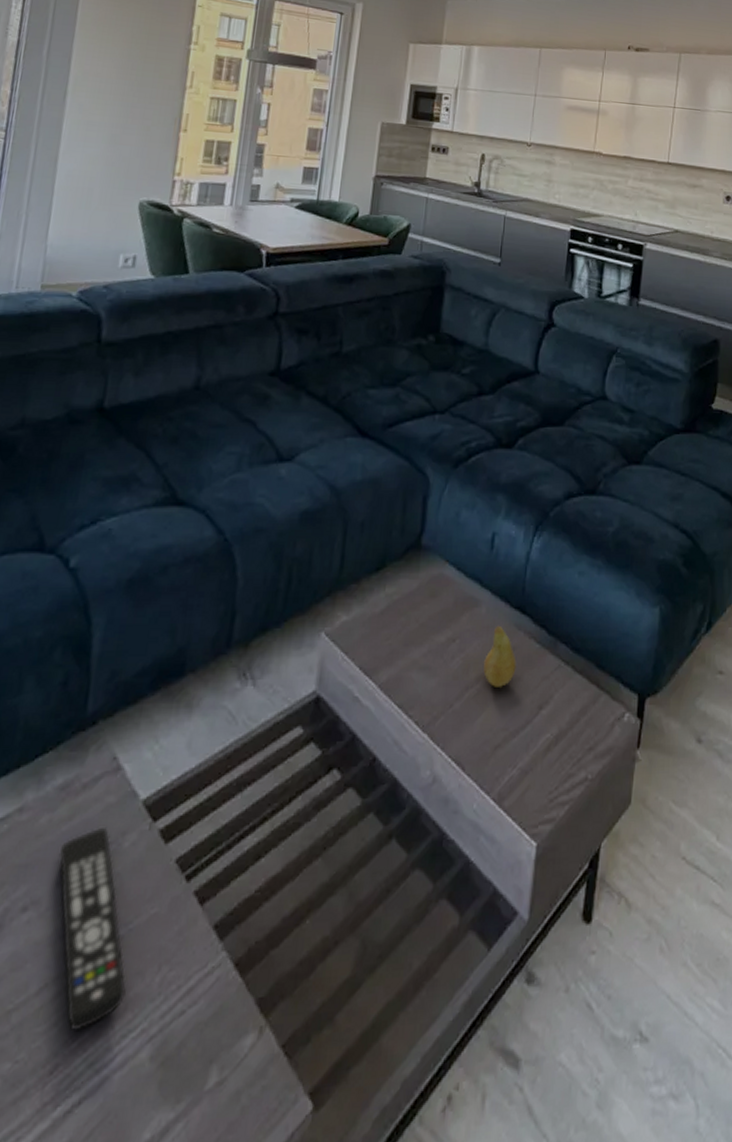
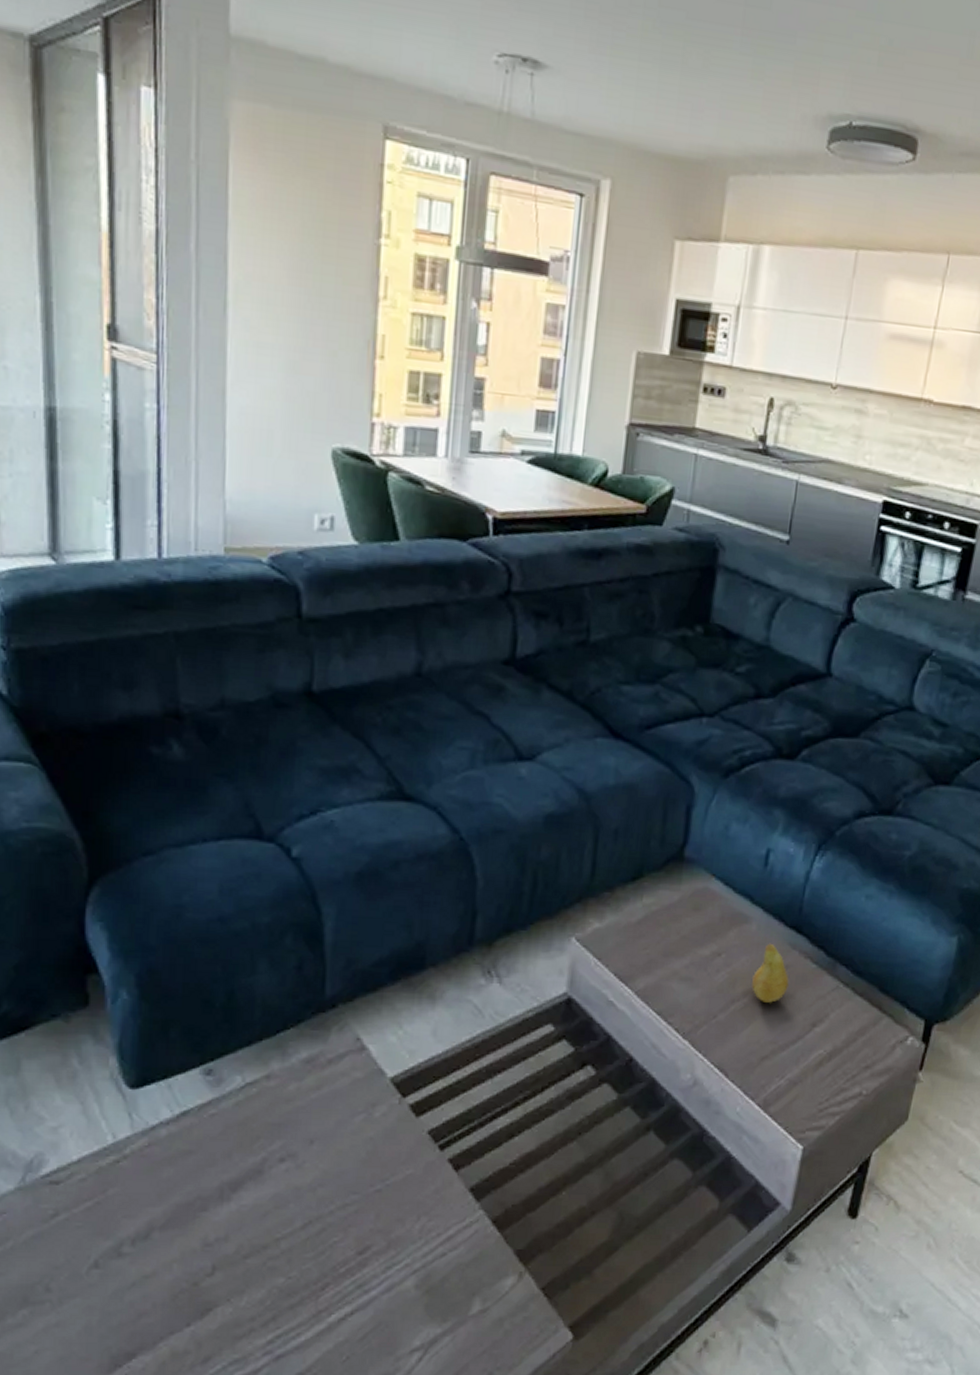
remote control: present [58,826,127,1031] -> none [310,1097,388,1260]

